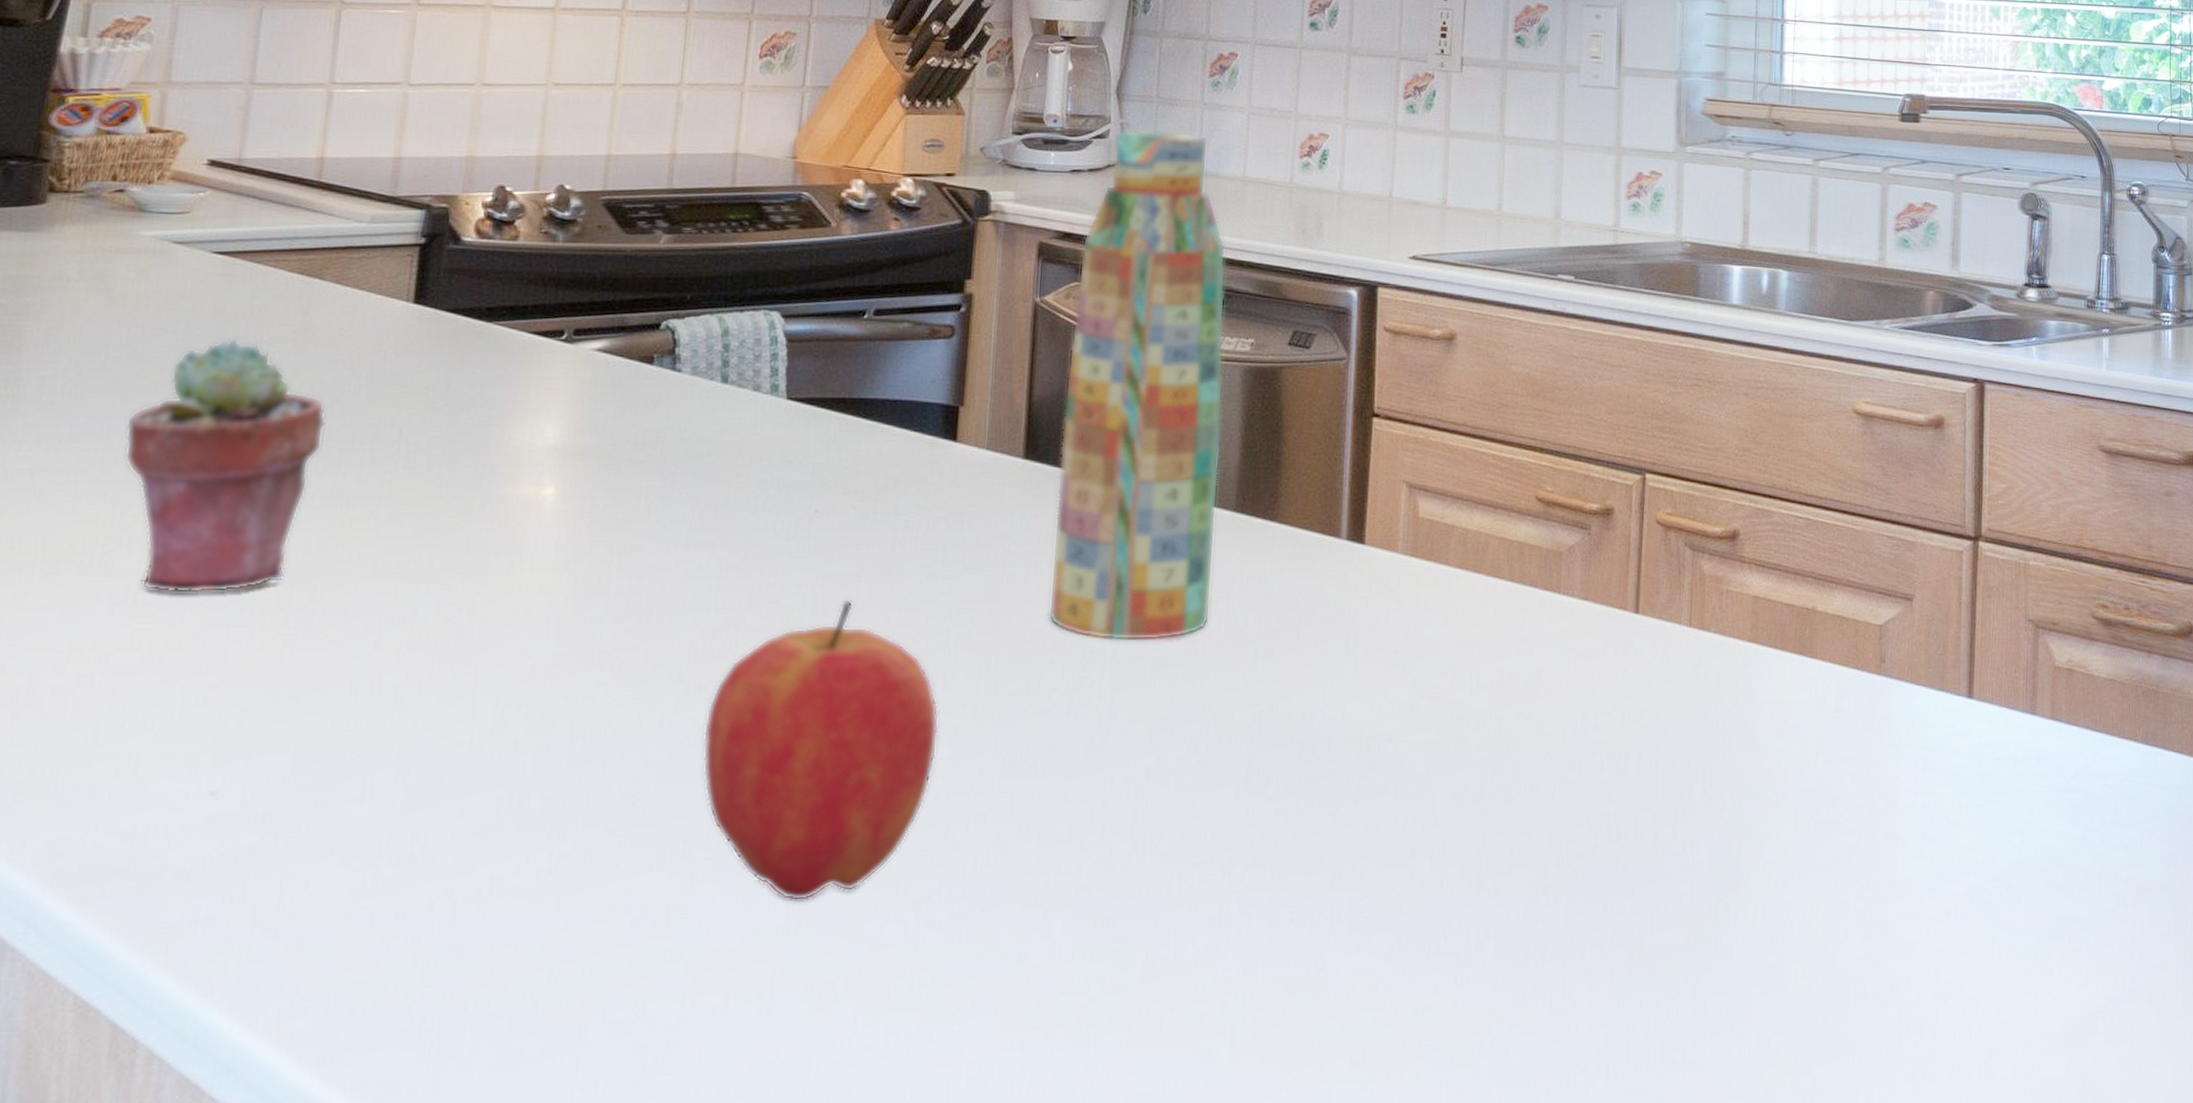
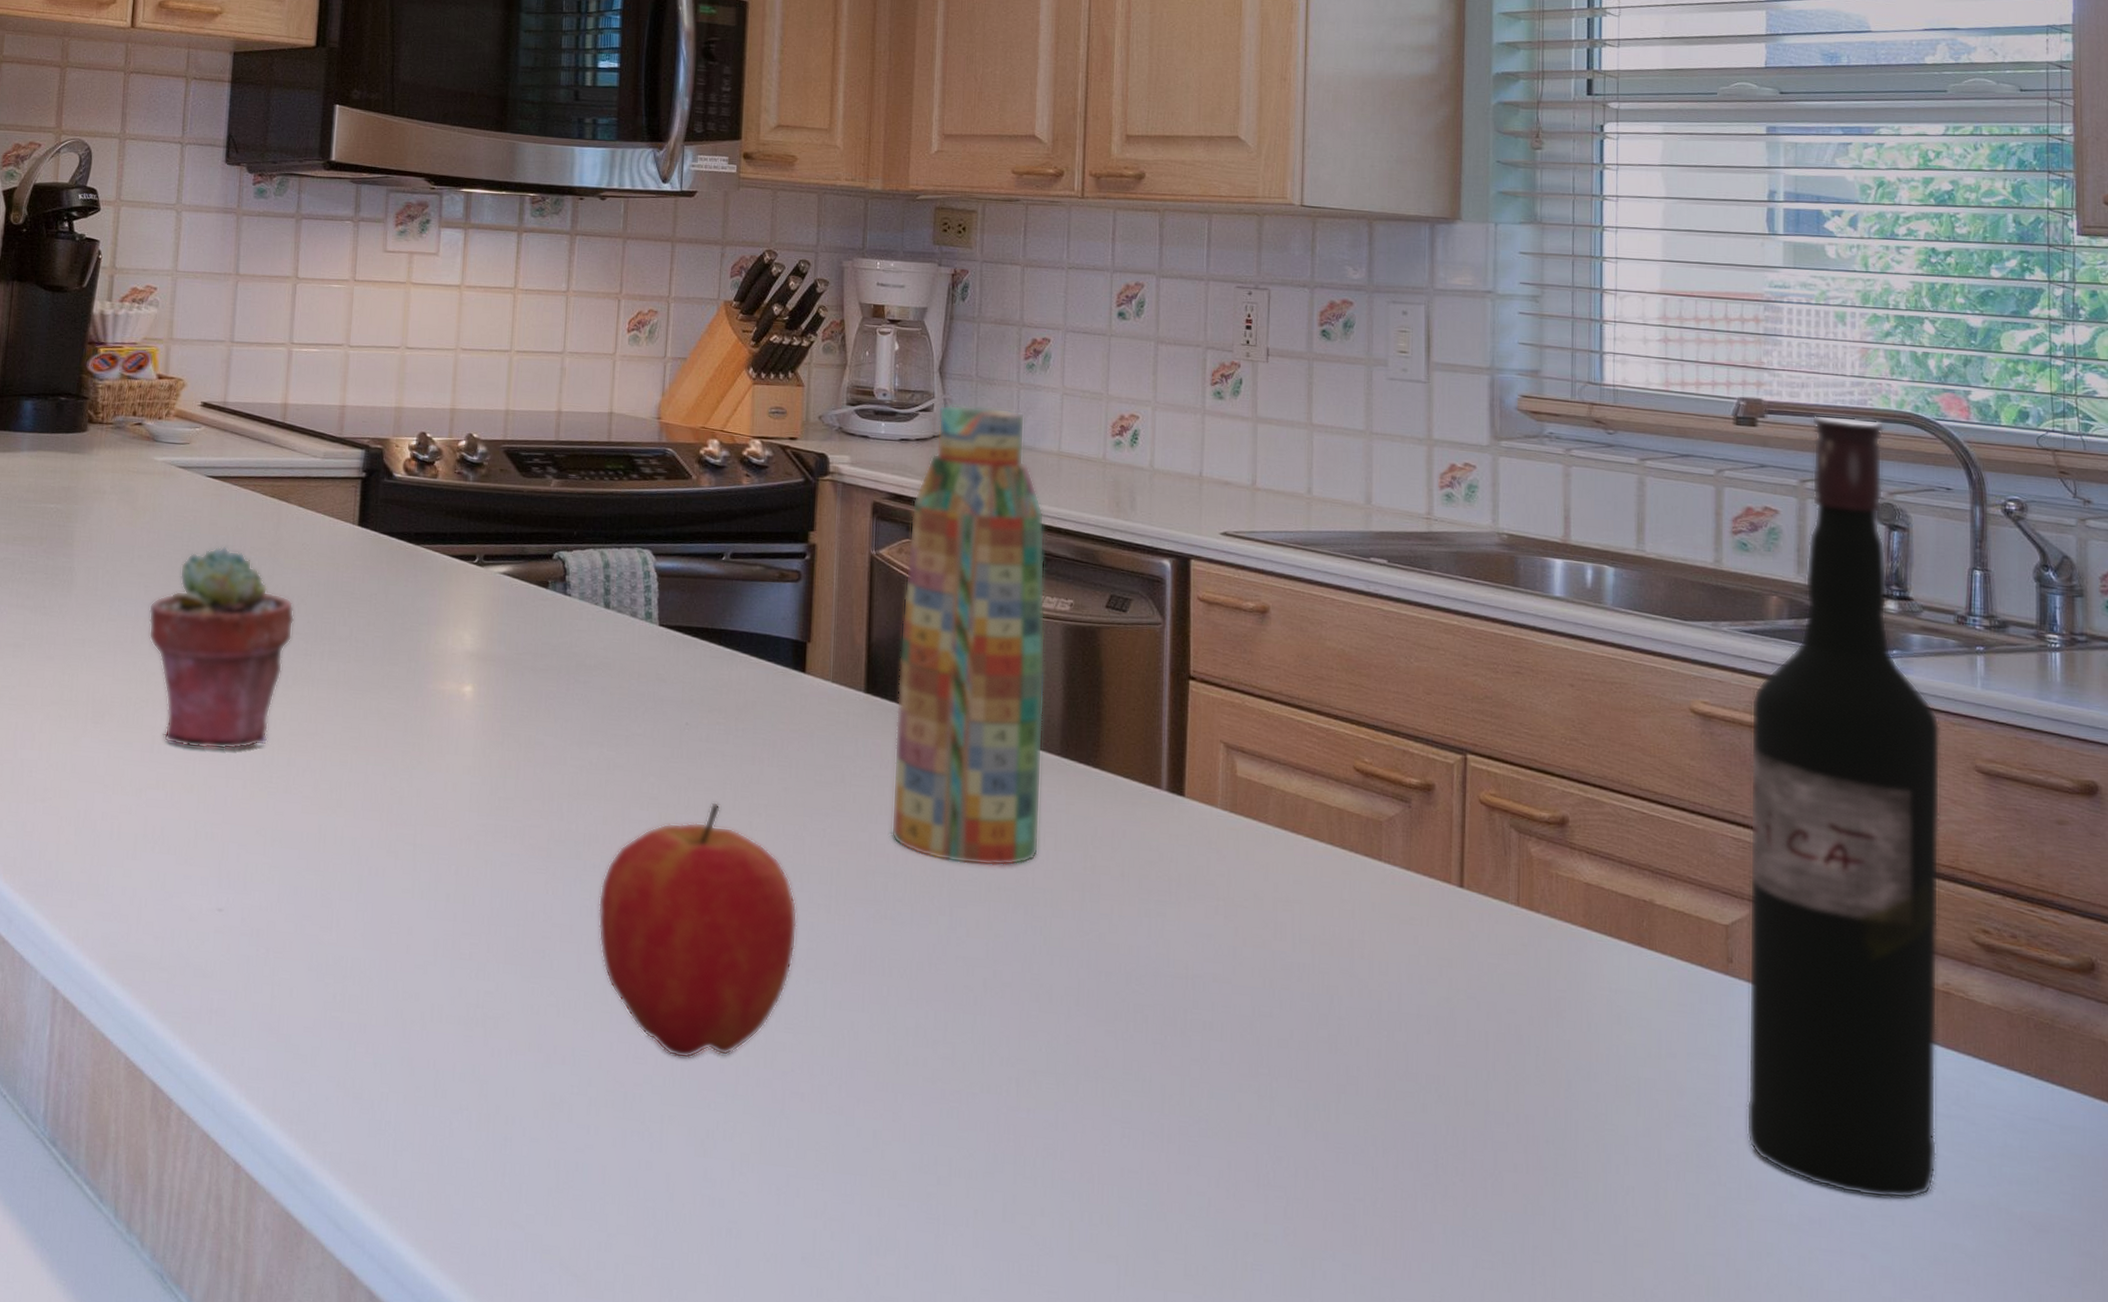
wine bottle: none [1893,108,2071,880] -> present [1746,414,1940,1199]

